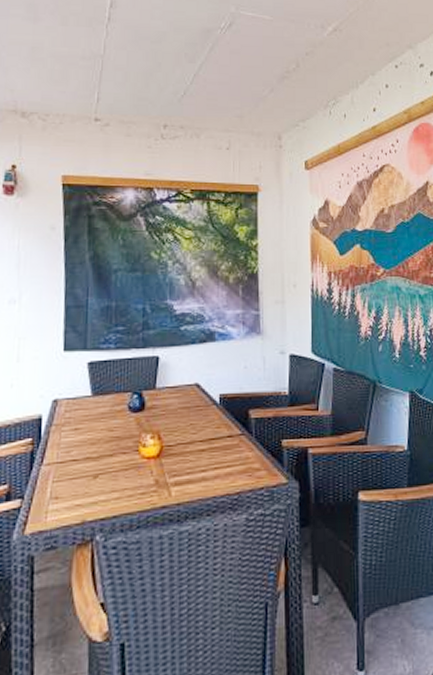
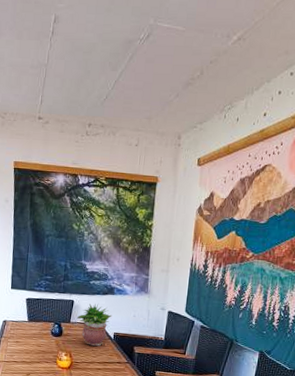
potted plant: none [164,356,215,419] -> present [76,303,112,347]

